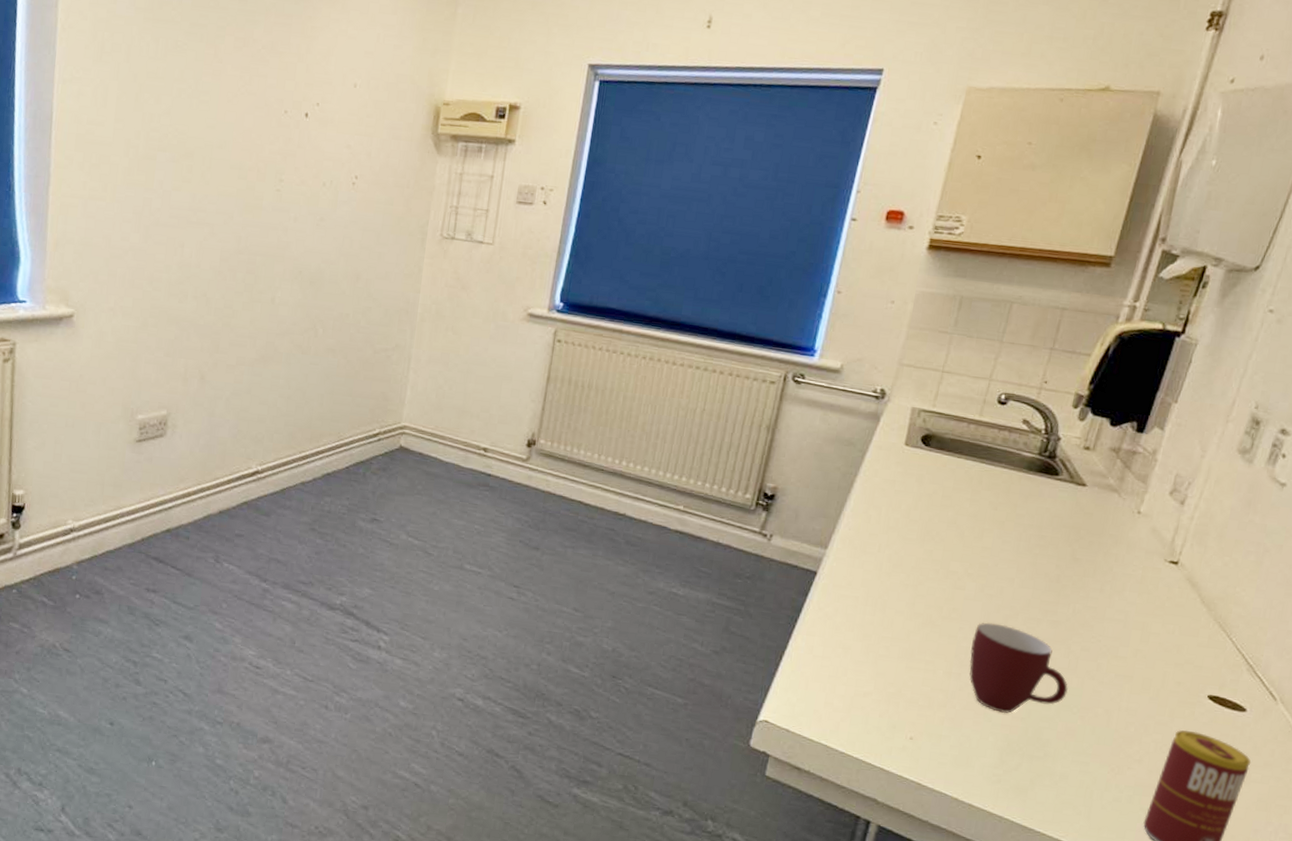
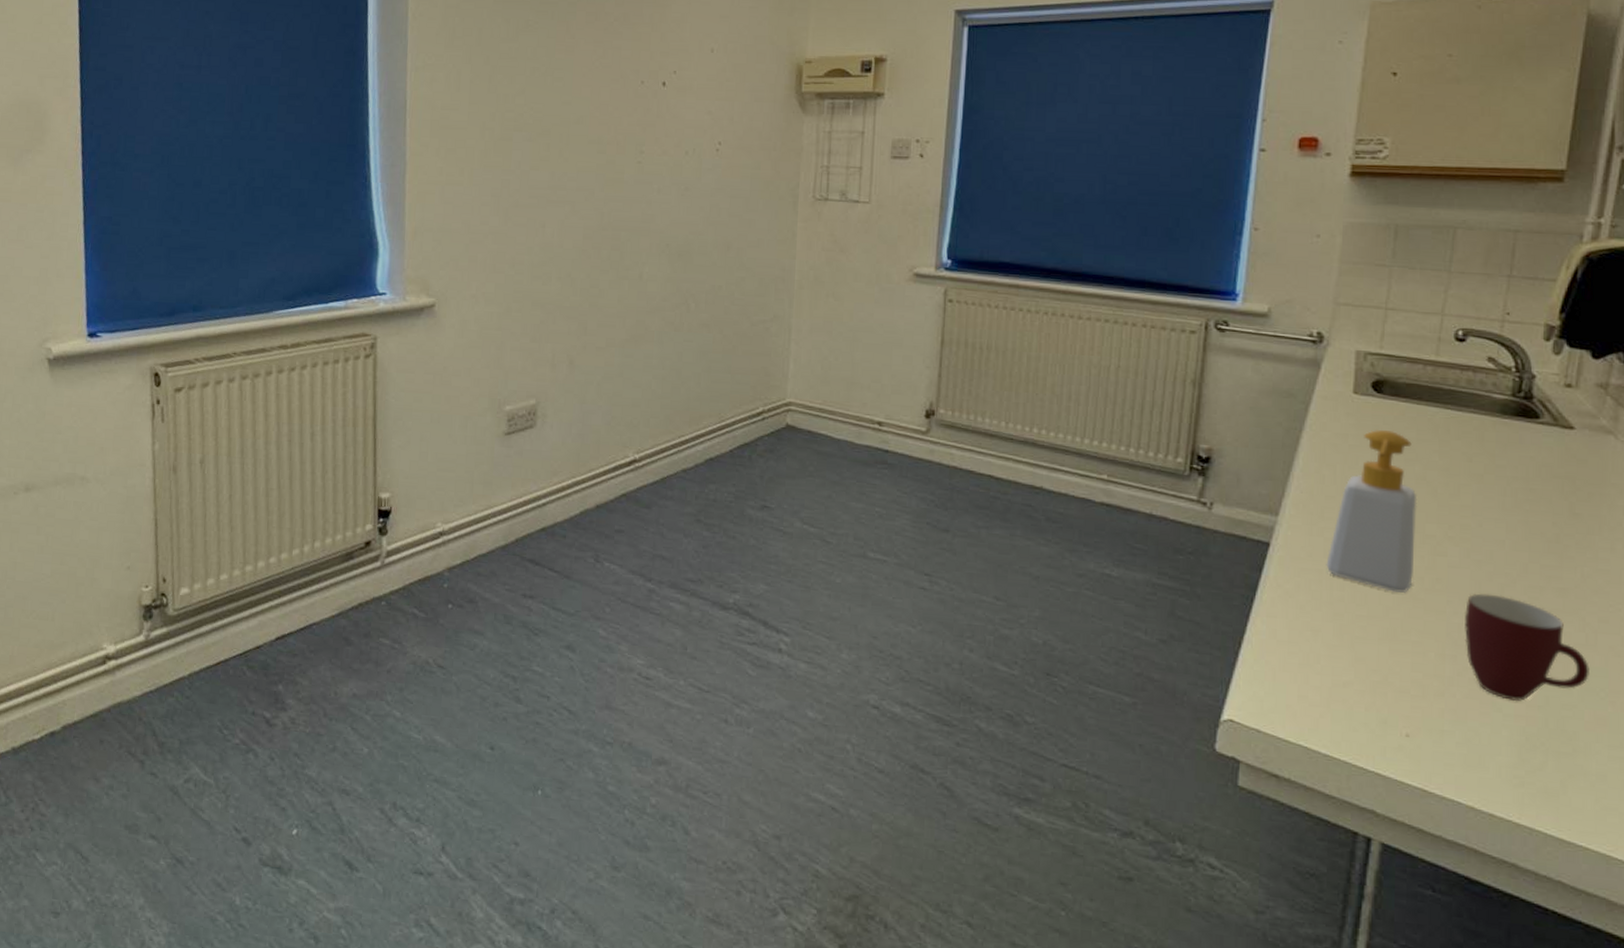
soap bottle: none [862,478,948,621] -> present [1326,430,1418,594]

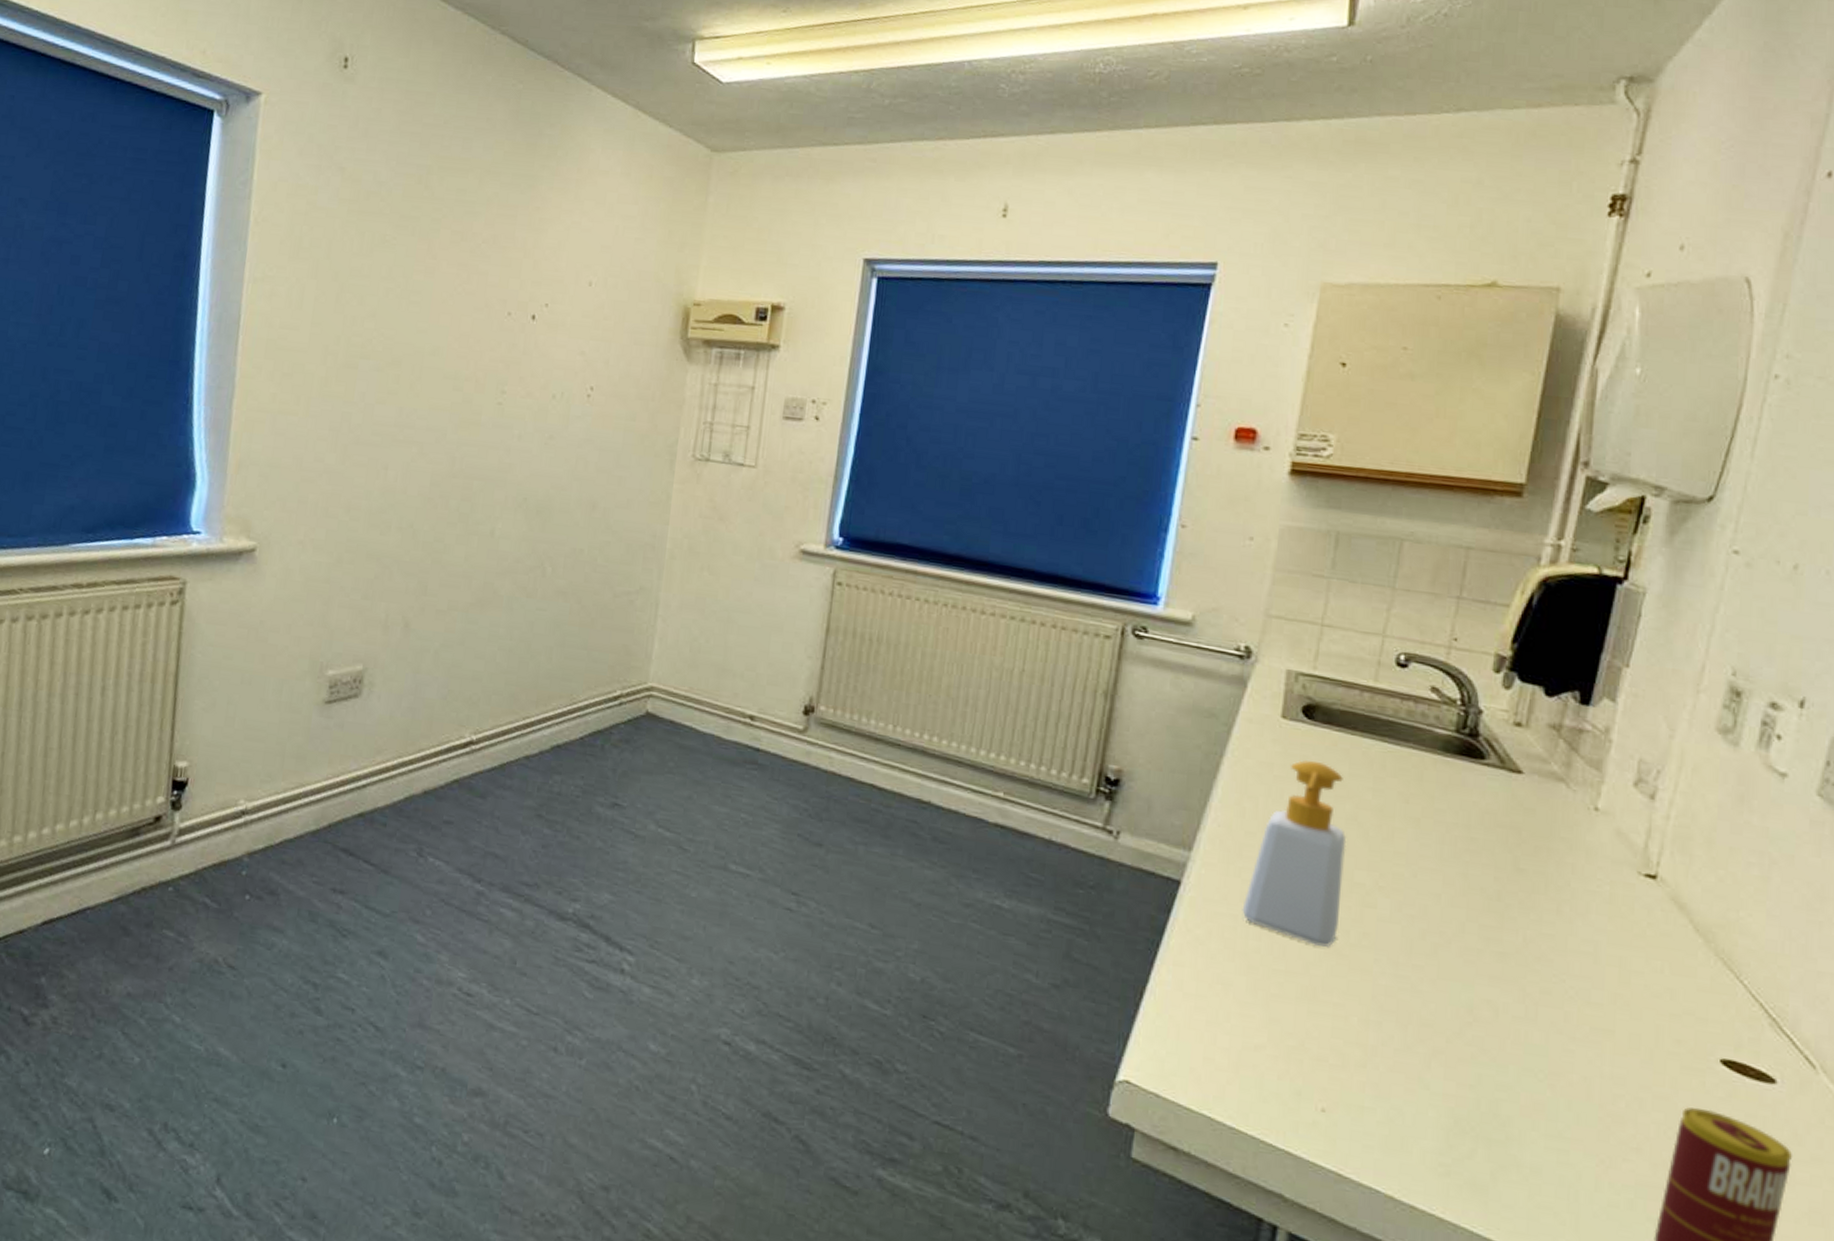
mug: present [1465,593,1589,702] -> none [1392,953,1528,1079]

